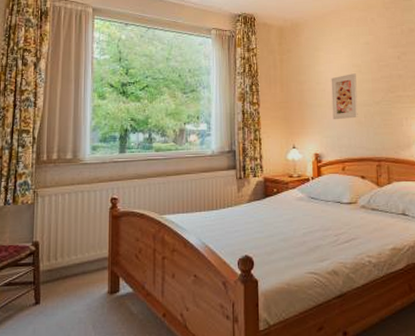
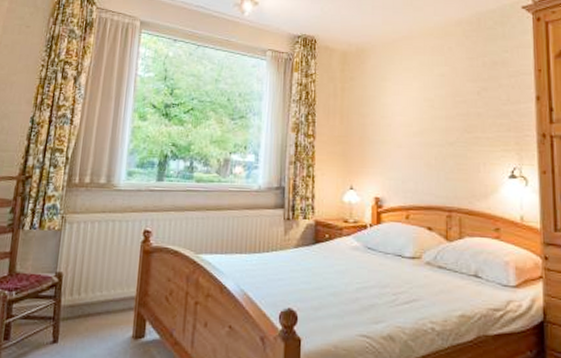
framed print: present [331,73,358,120] -> none [398,108,428,161]

